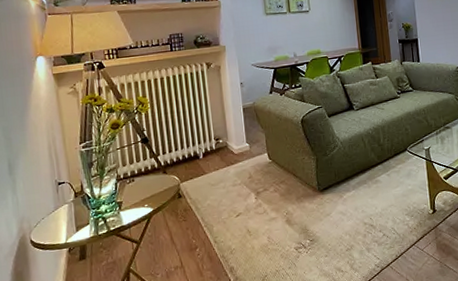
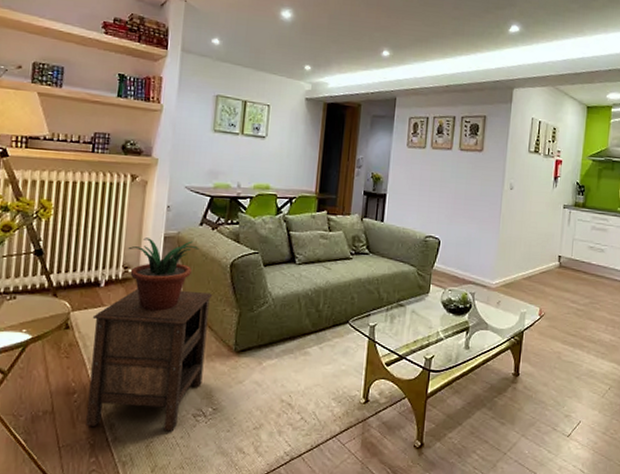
nightstand: none [198,147,297,273] -> present [86,288,213,431]
potted plant: none [216,107,273,171] -> present [128,237,199,312]

